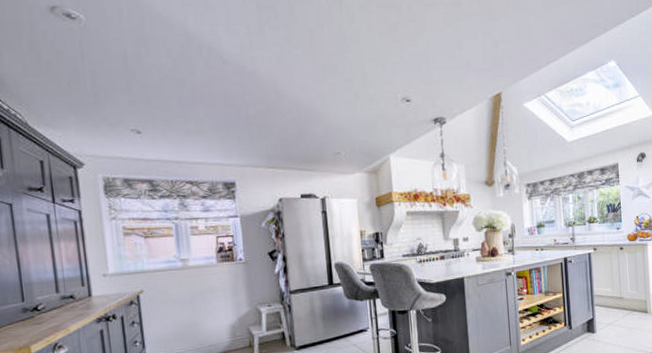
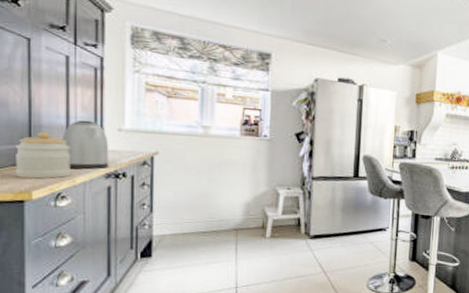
jar: none [9,288,65,335] -> present [14,131,72,179]
kettle: none [52,271,99,319] -> present [62,120,109,170]

